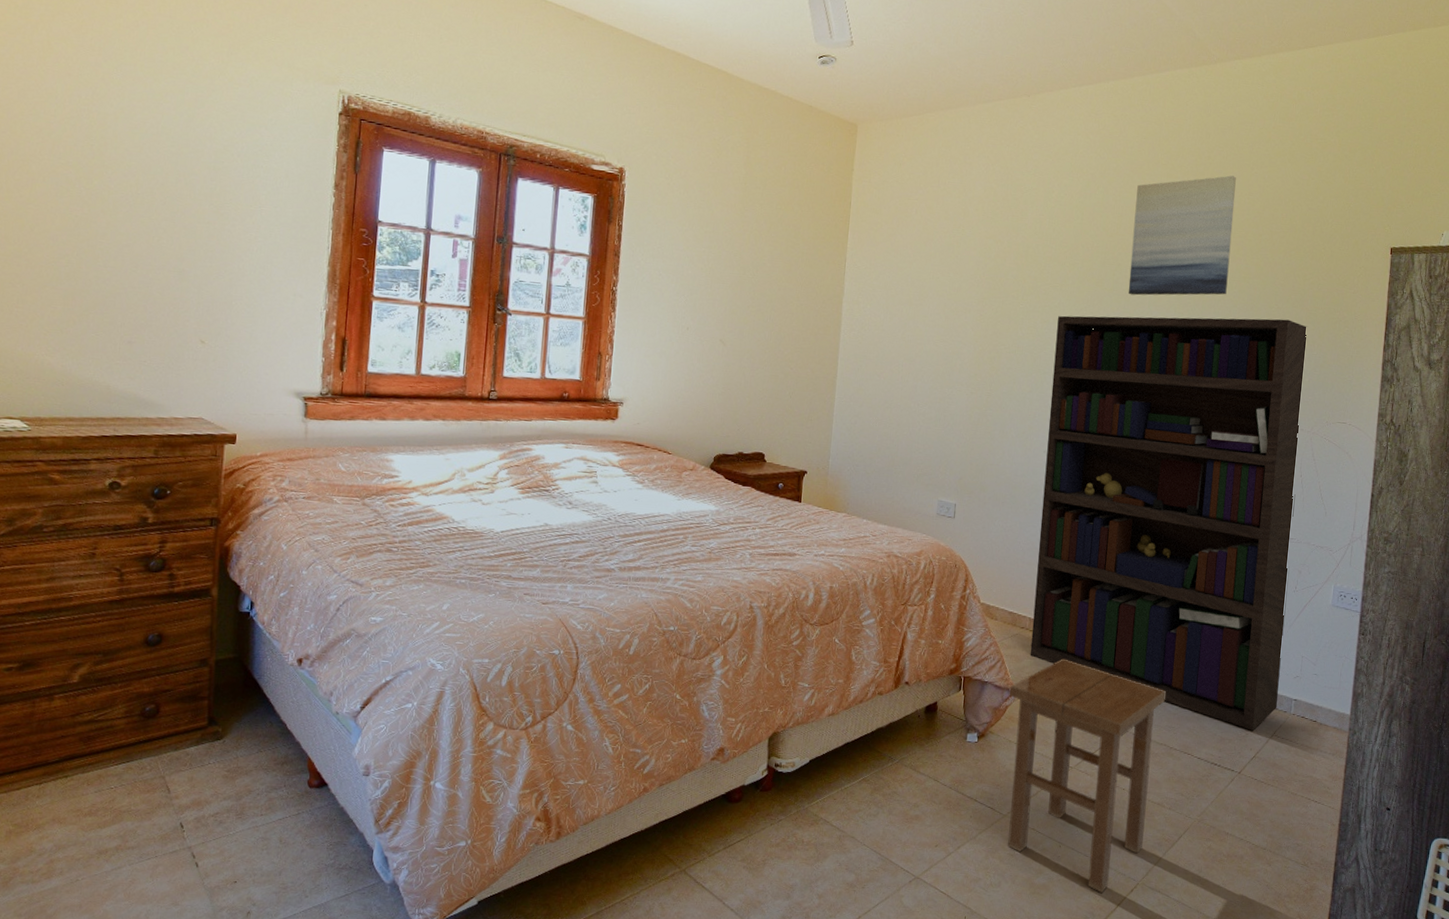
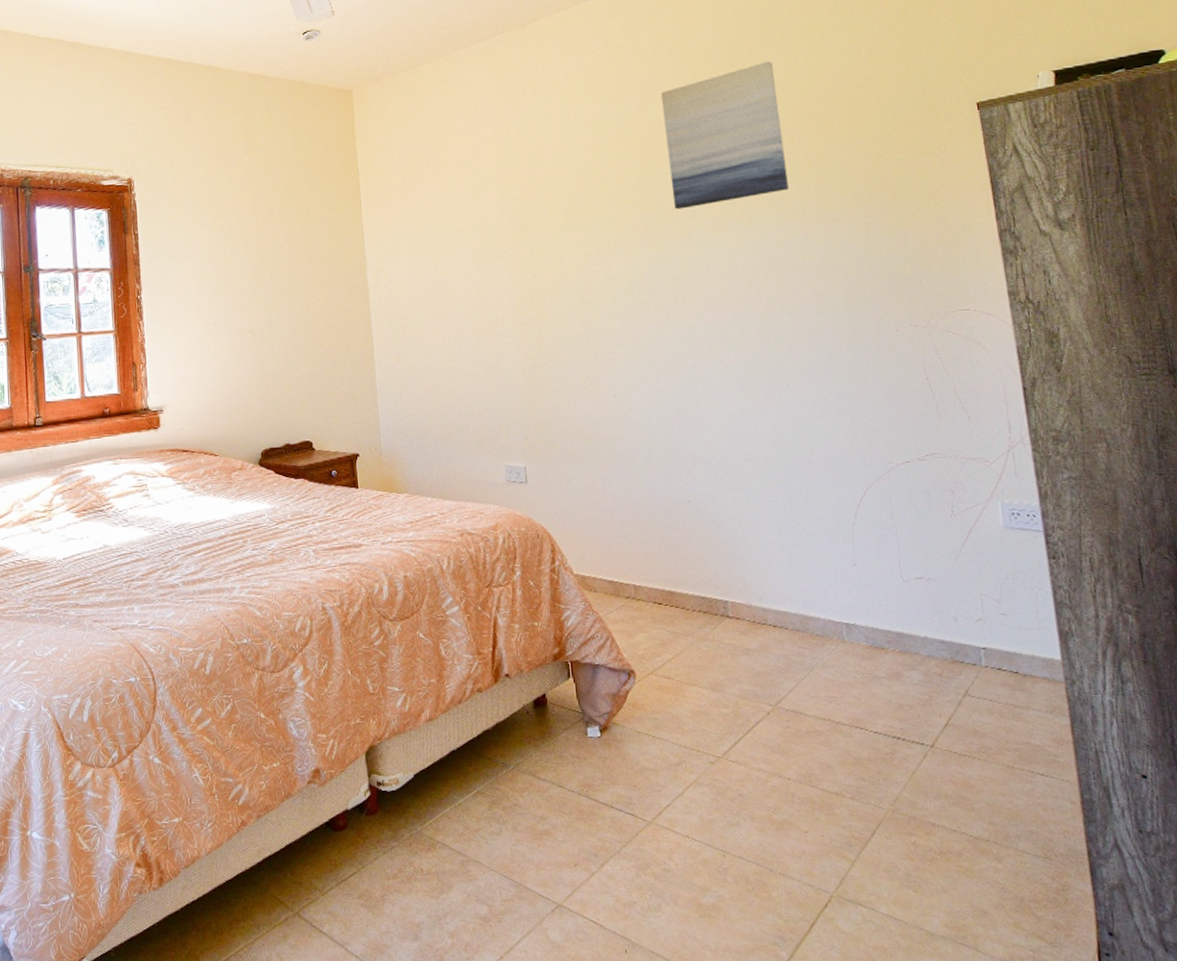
stool: present [1007,658,1166,893] -> none [627,628,829,911]
bookcase: present [1030,315,1307,731] -> none [601,204,963,692]

